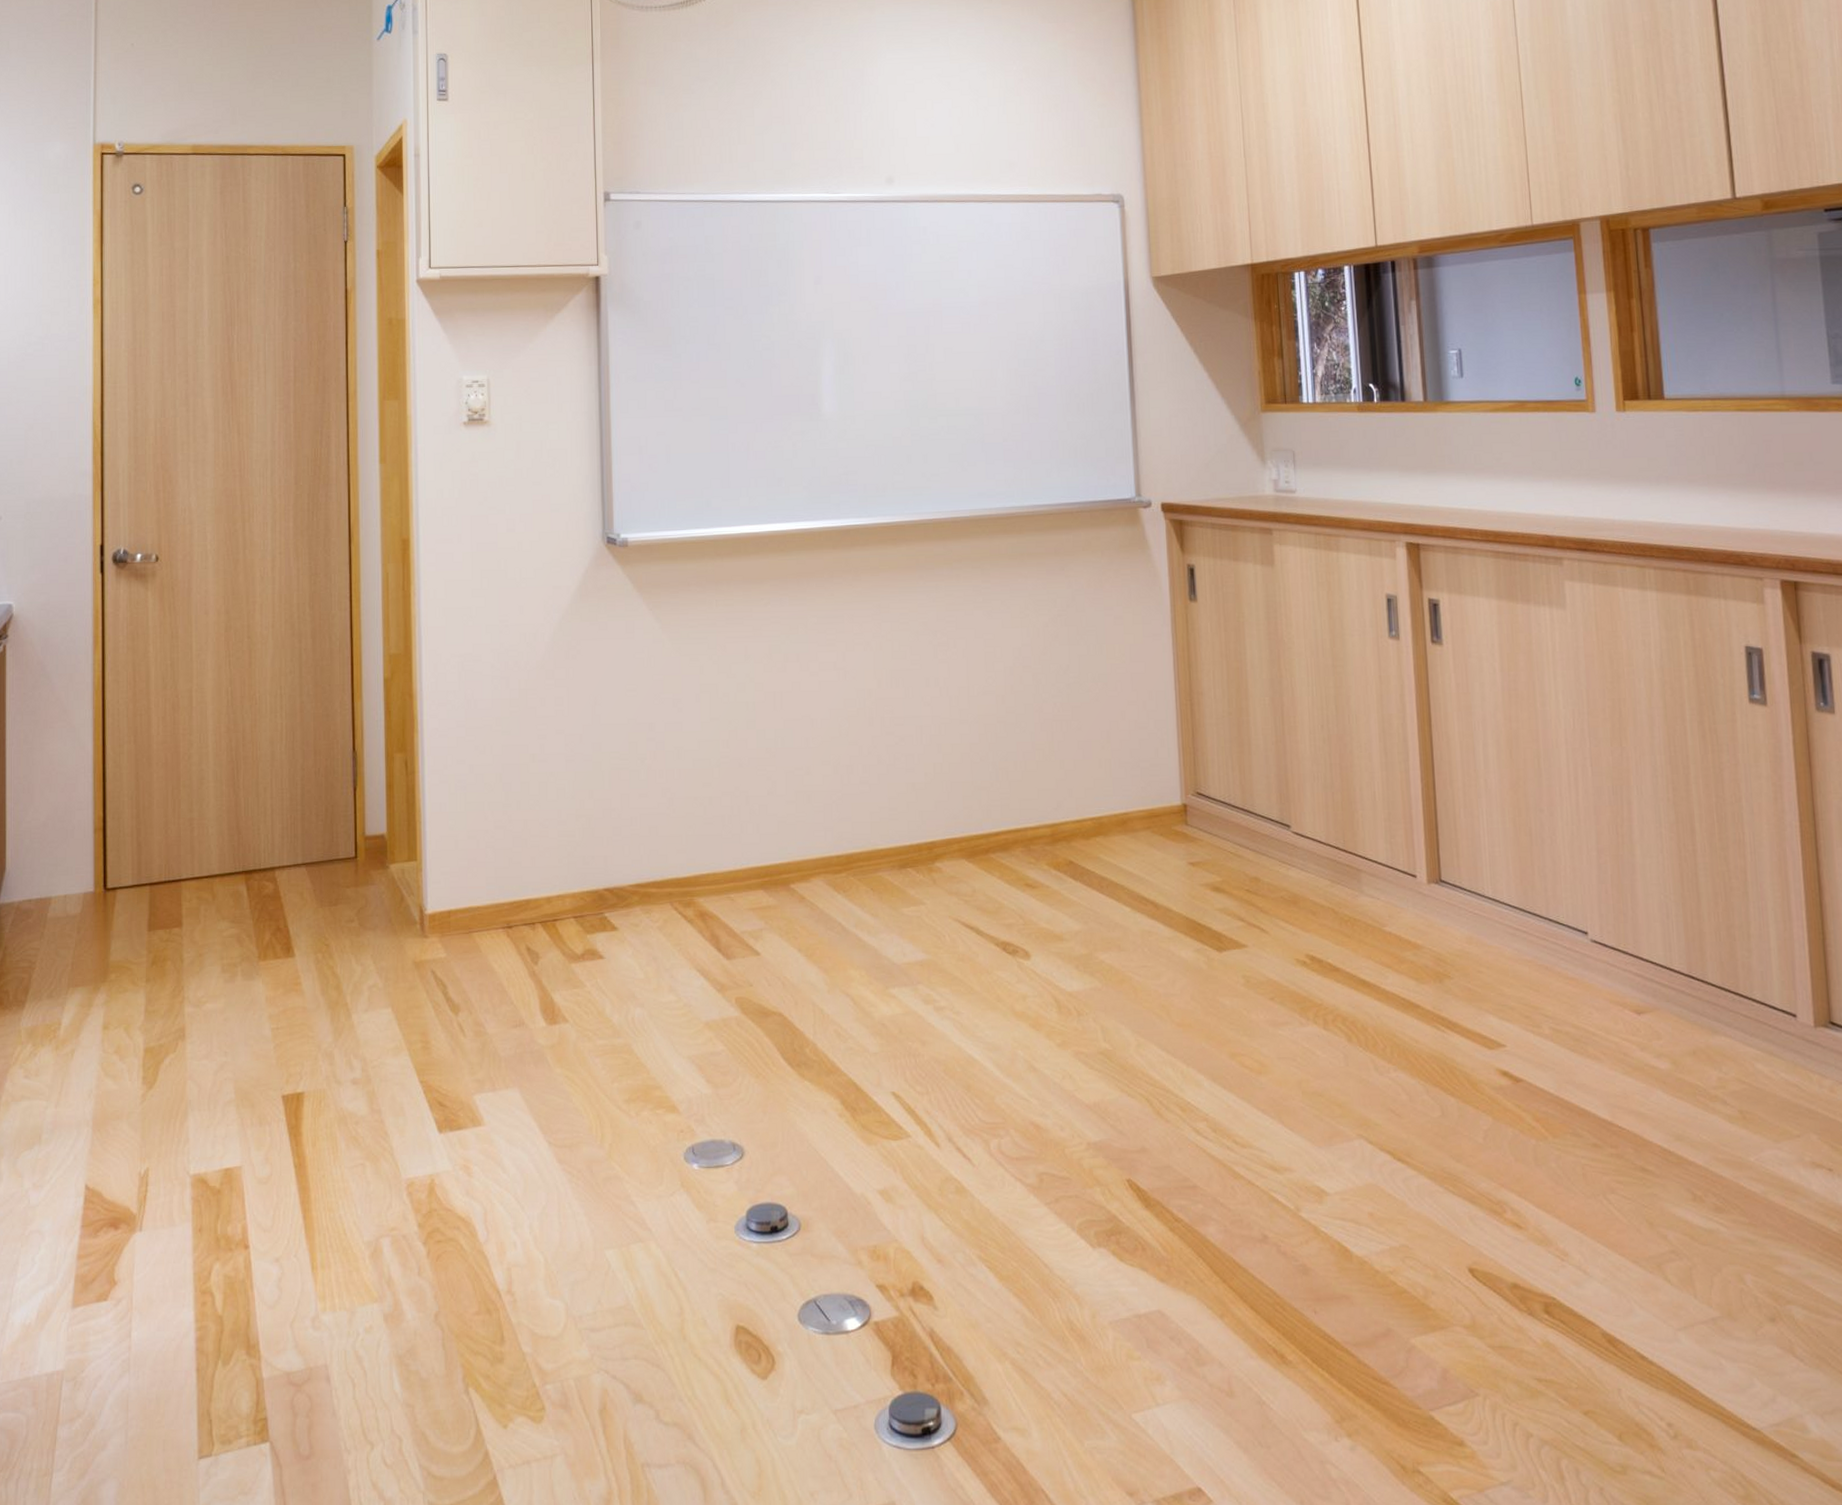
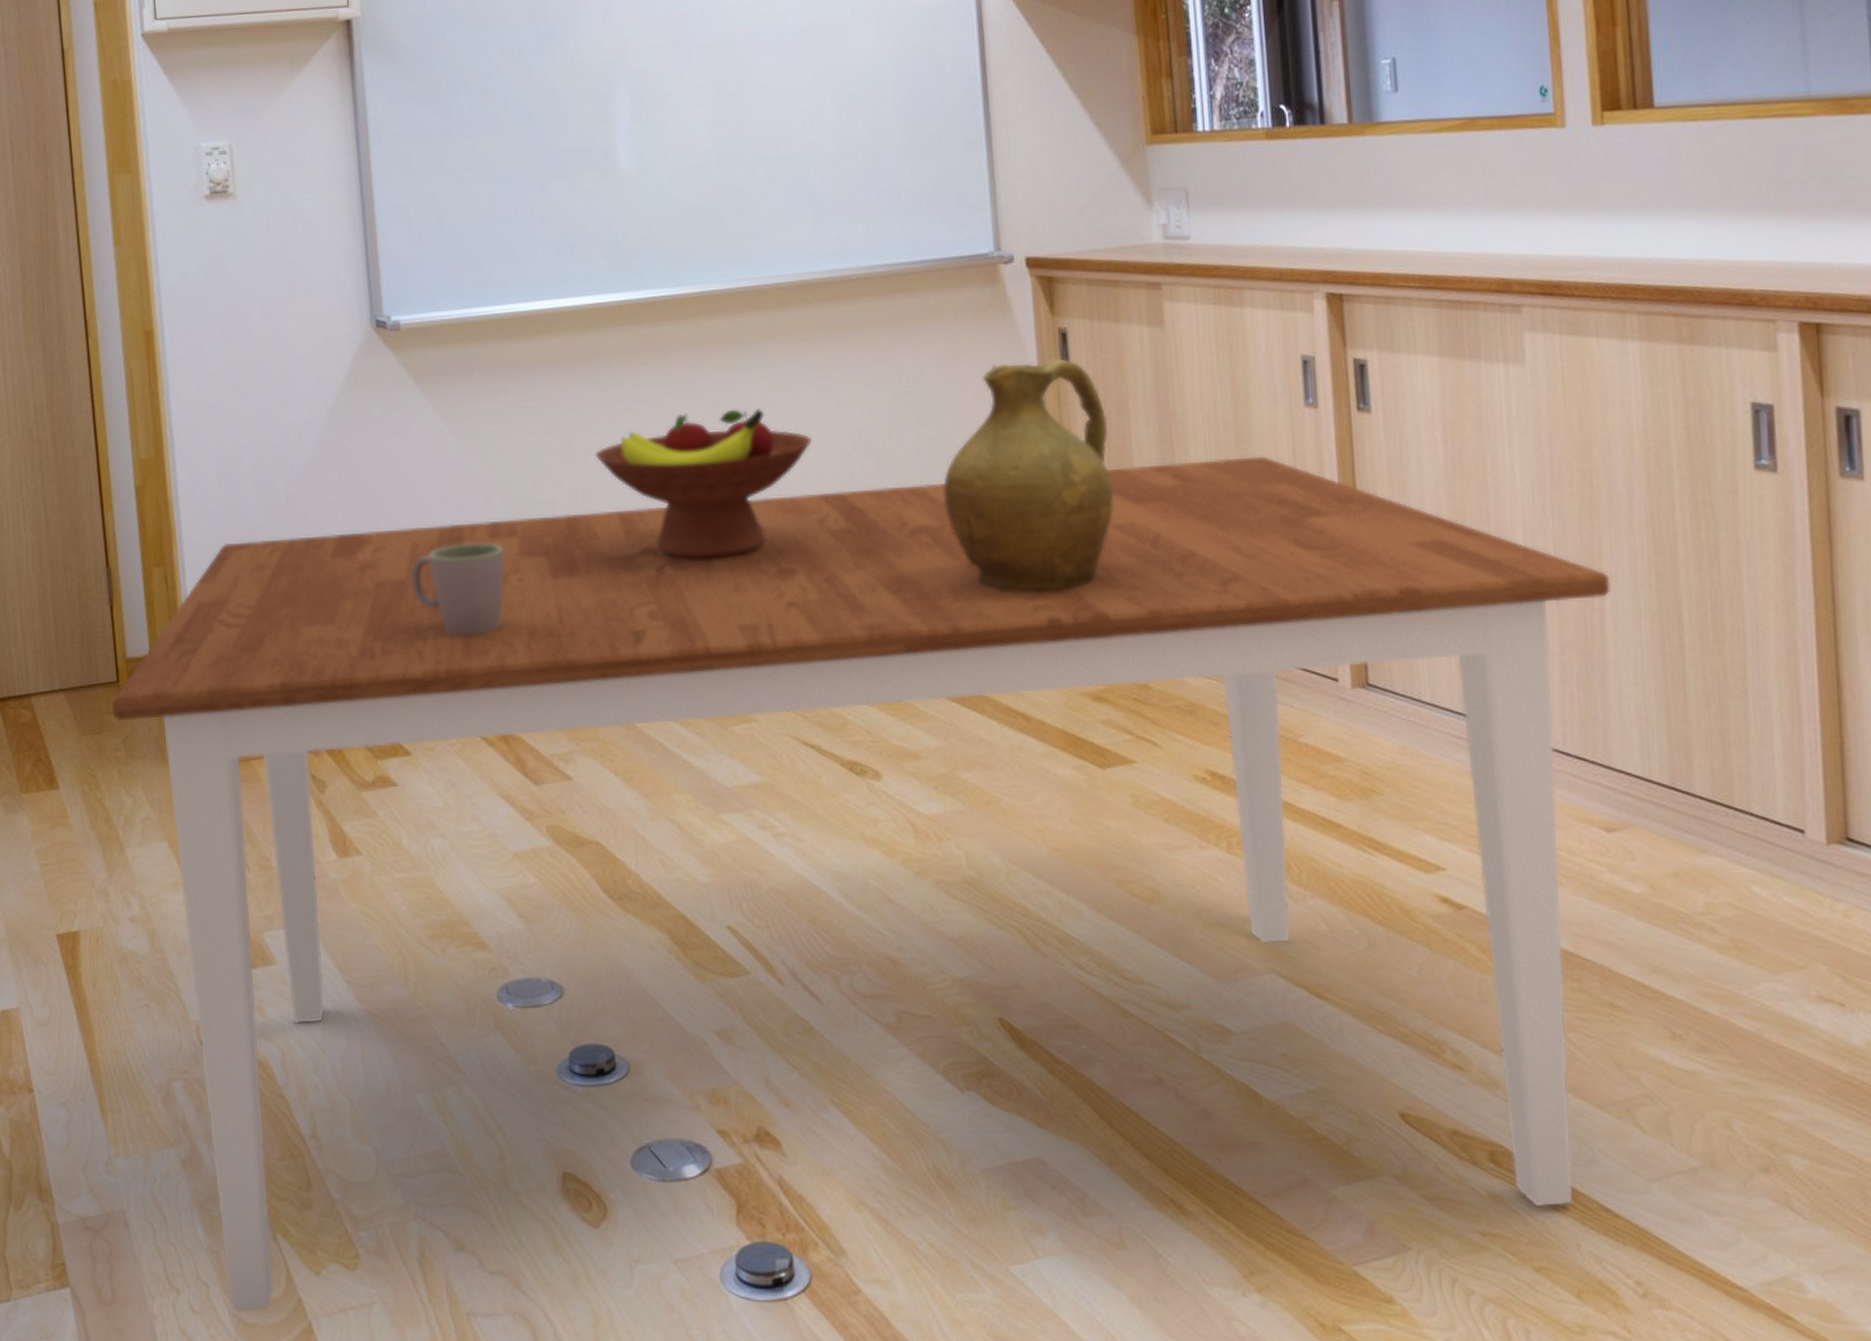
dining table: none [349,680,1637,1466] -> present [112,456,1611,1312]
mug: none [627,738,709,821] -> present [411,543,504,635]
fruit bowl: none [792,625,979,757] -> present [594,409,812,559]
pitcher: none [1088,590,1231,793] -> present [942,358,1113,592]

